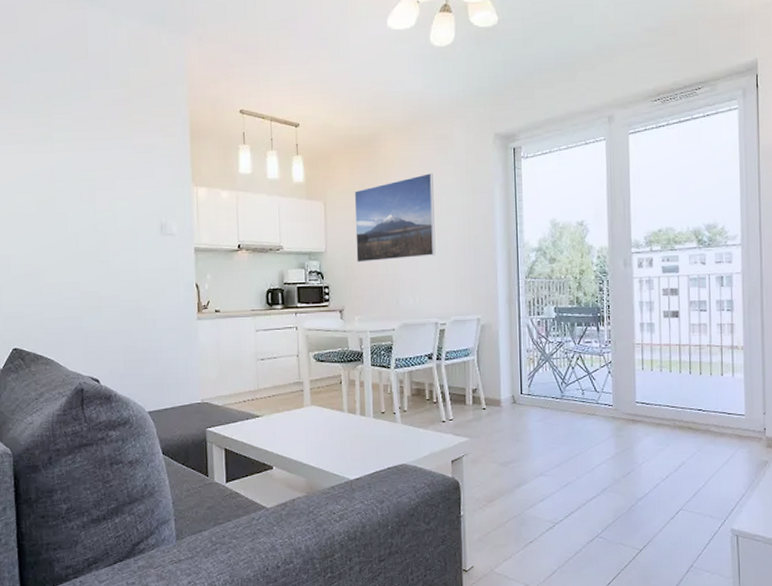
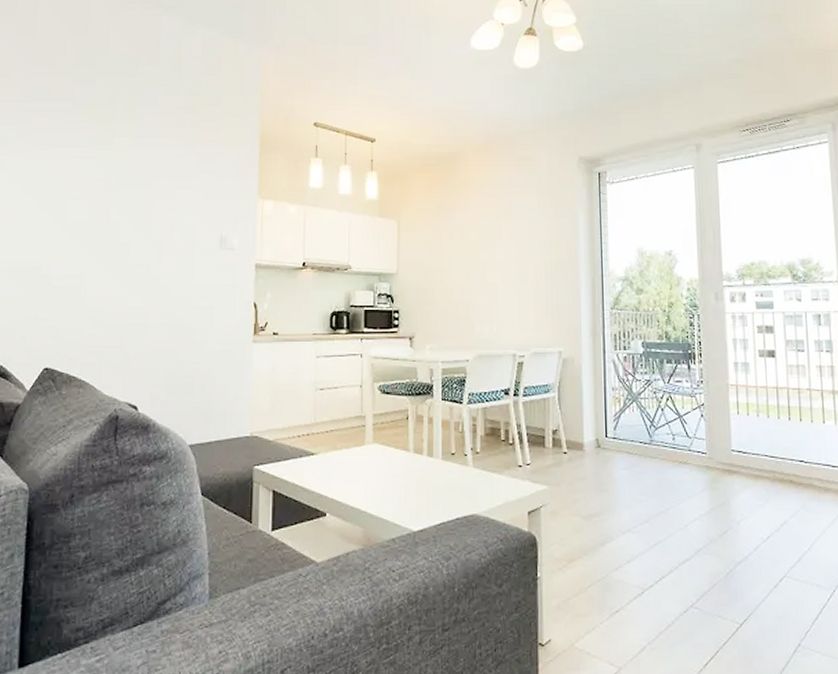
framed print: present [354,173,436,263] -> none [430,195,515,286]

